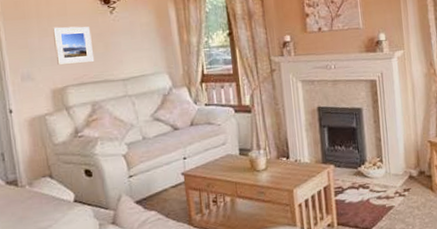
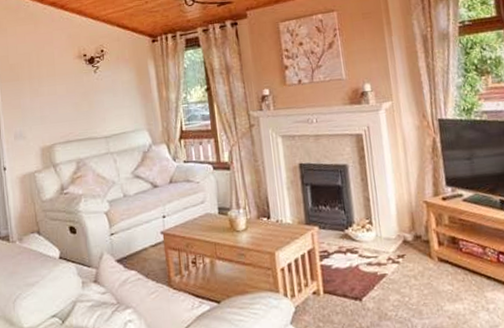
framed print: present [53,26,95,65] -> none [43,86,80,123]

